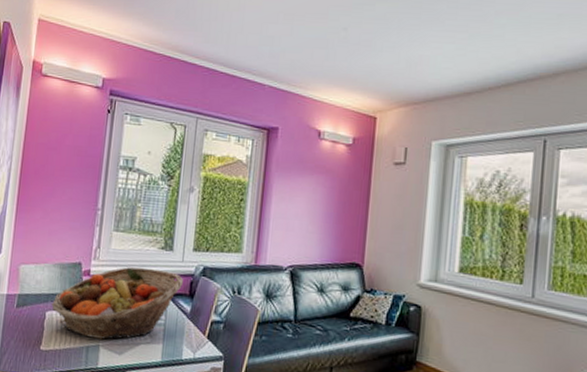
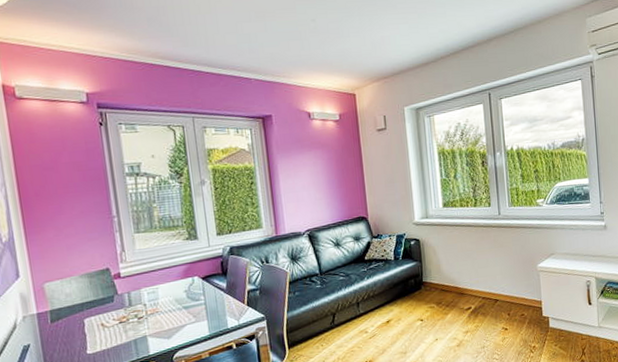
fruit basket: present [52,267,183,340] -> none [88,257,214,332]

